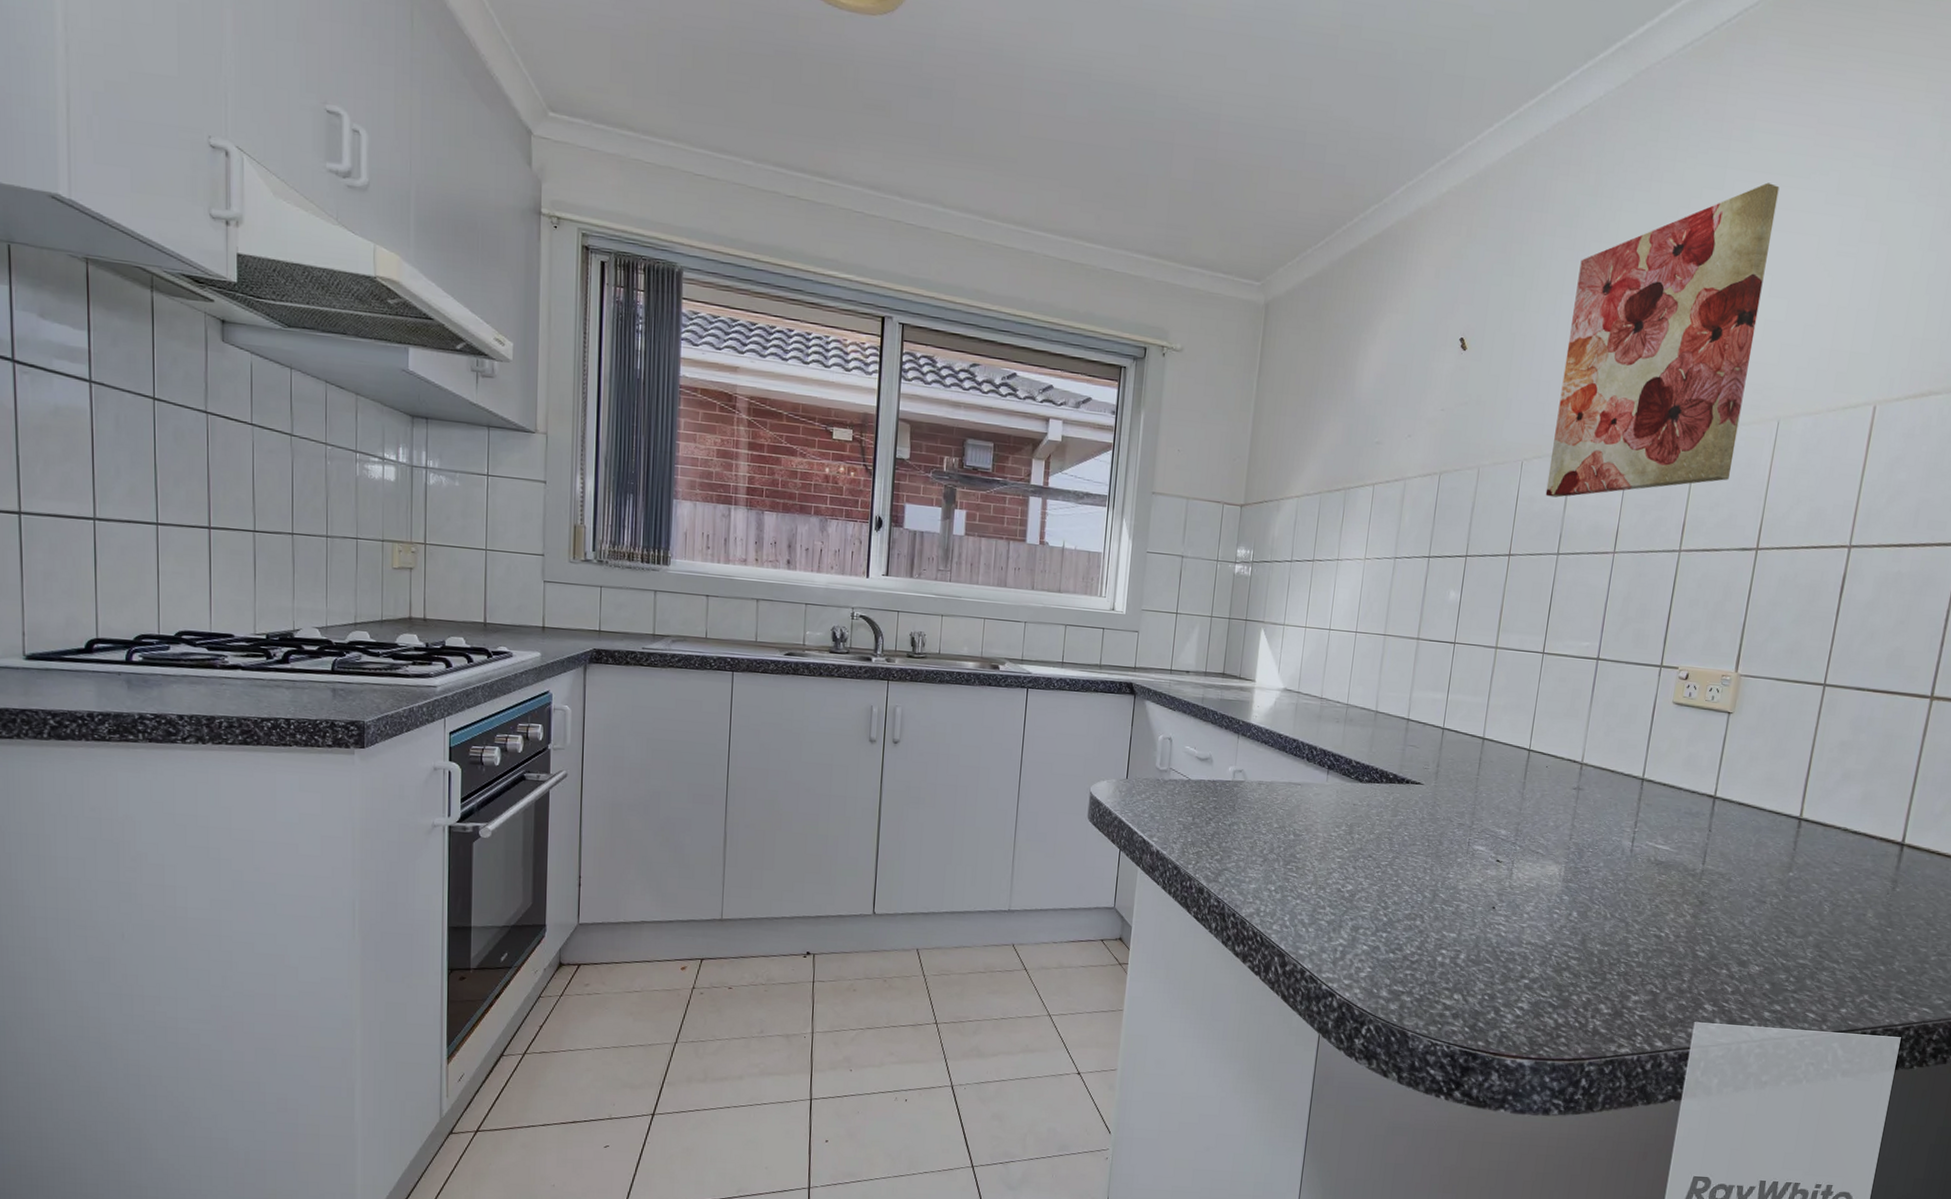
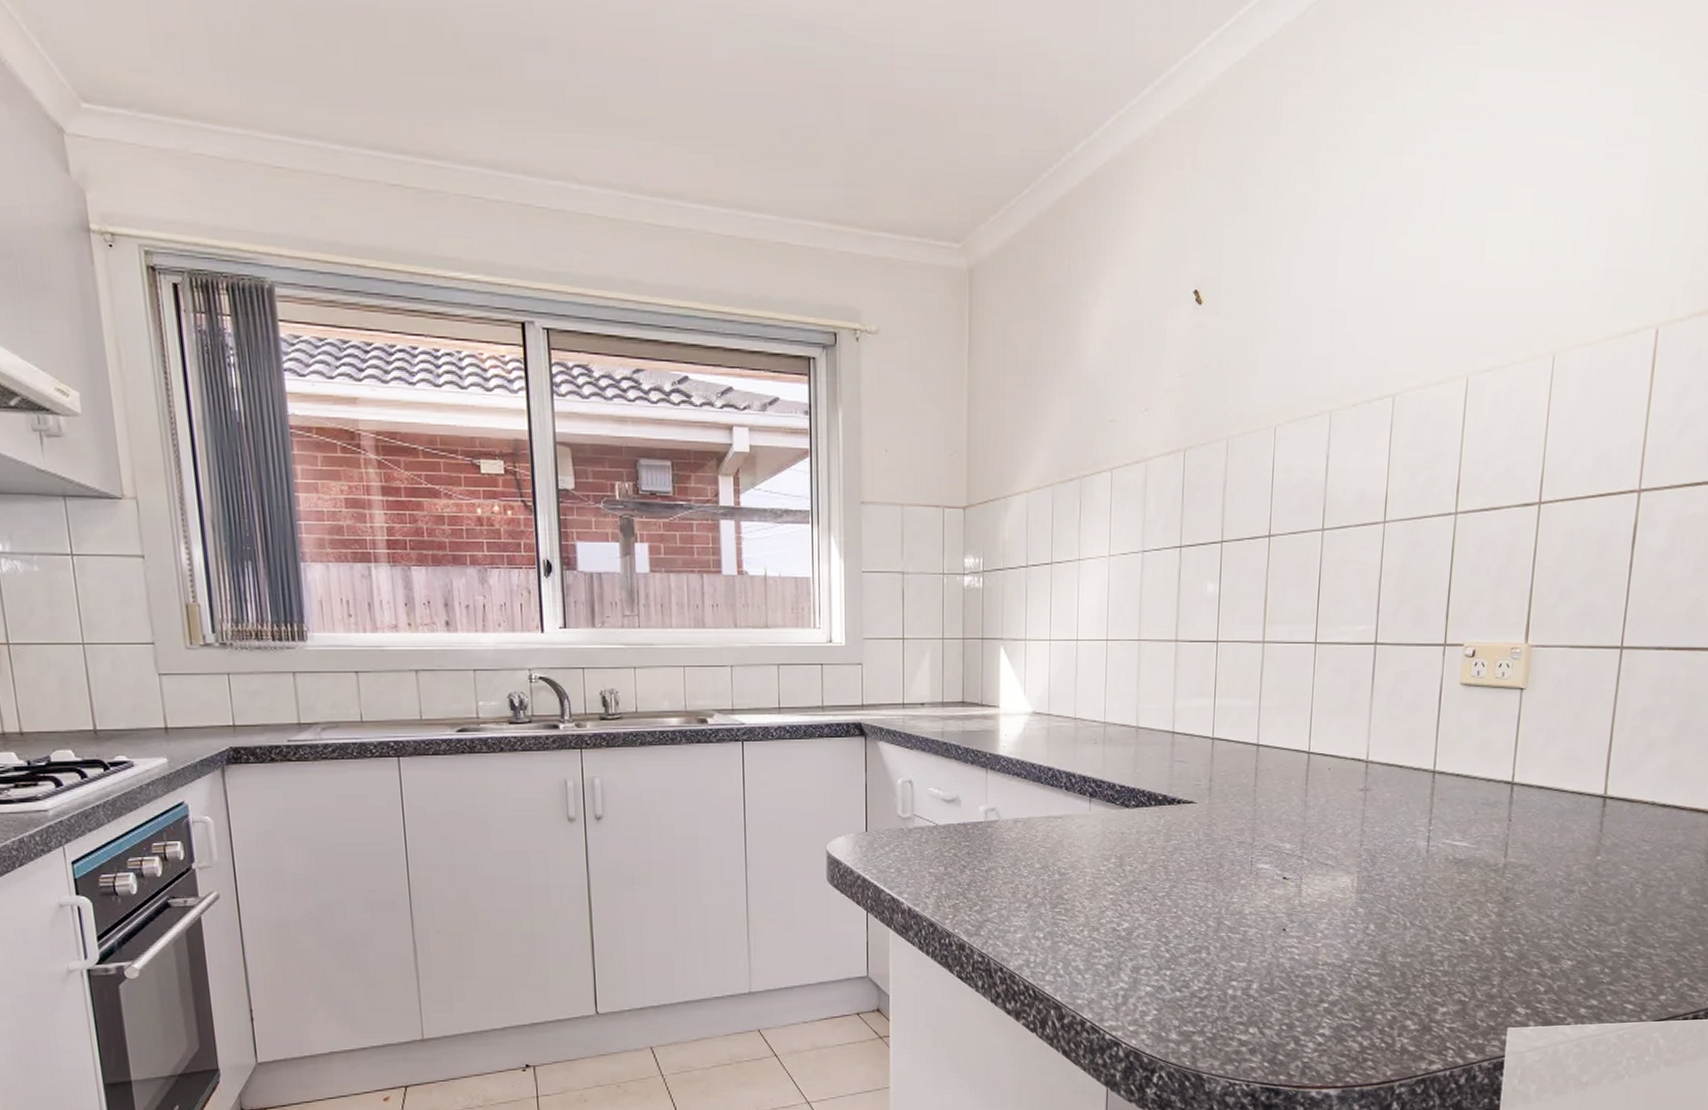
wall art: present [1545,182,1780,498] -> none [1304,79,1538,465]

